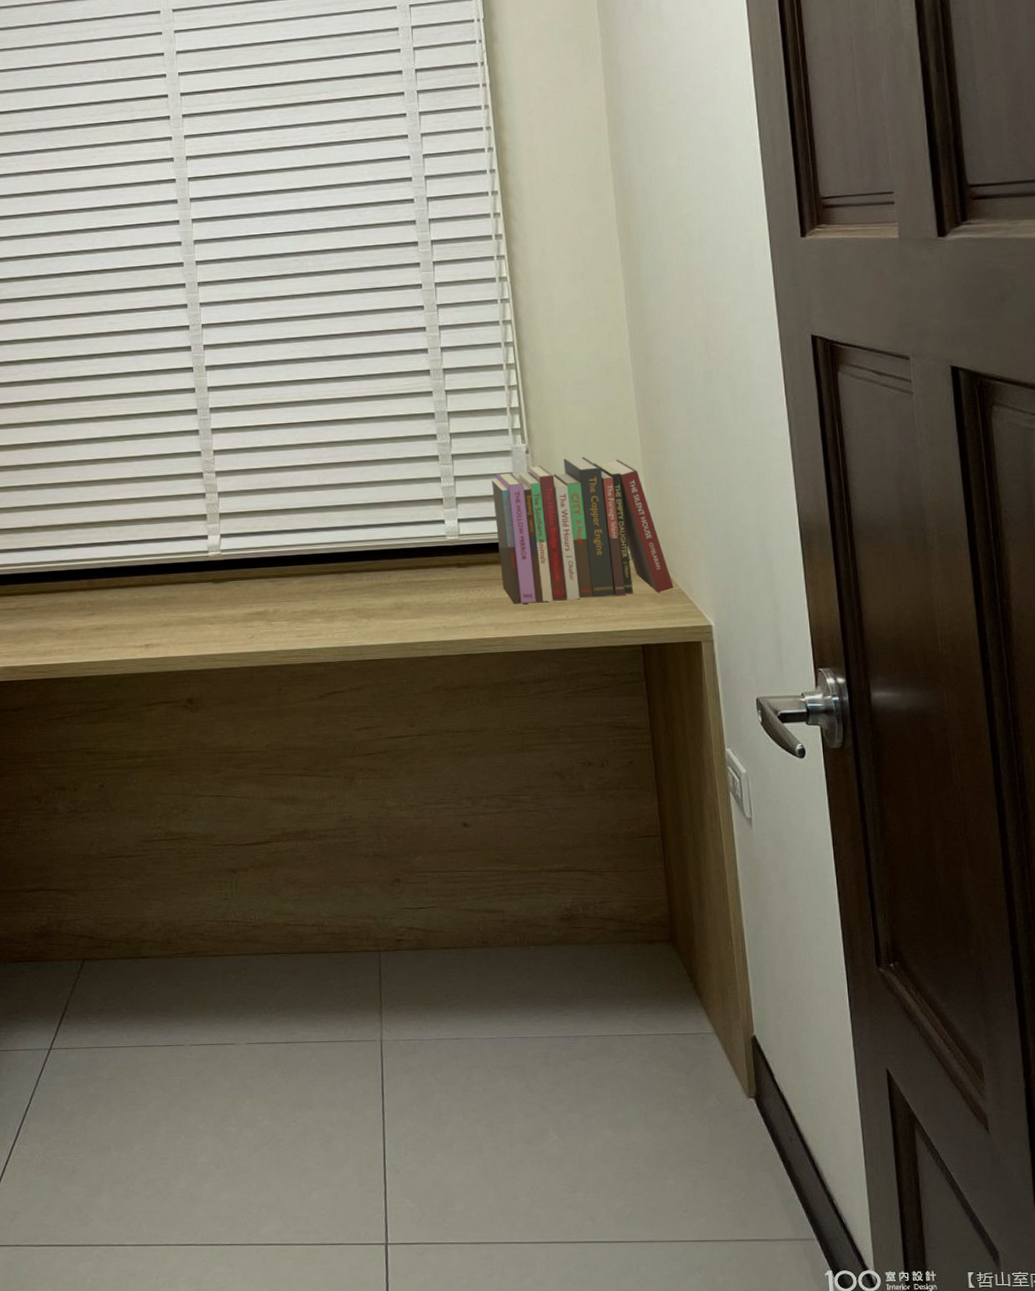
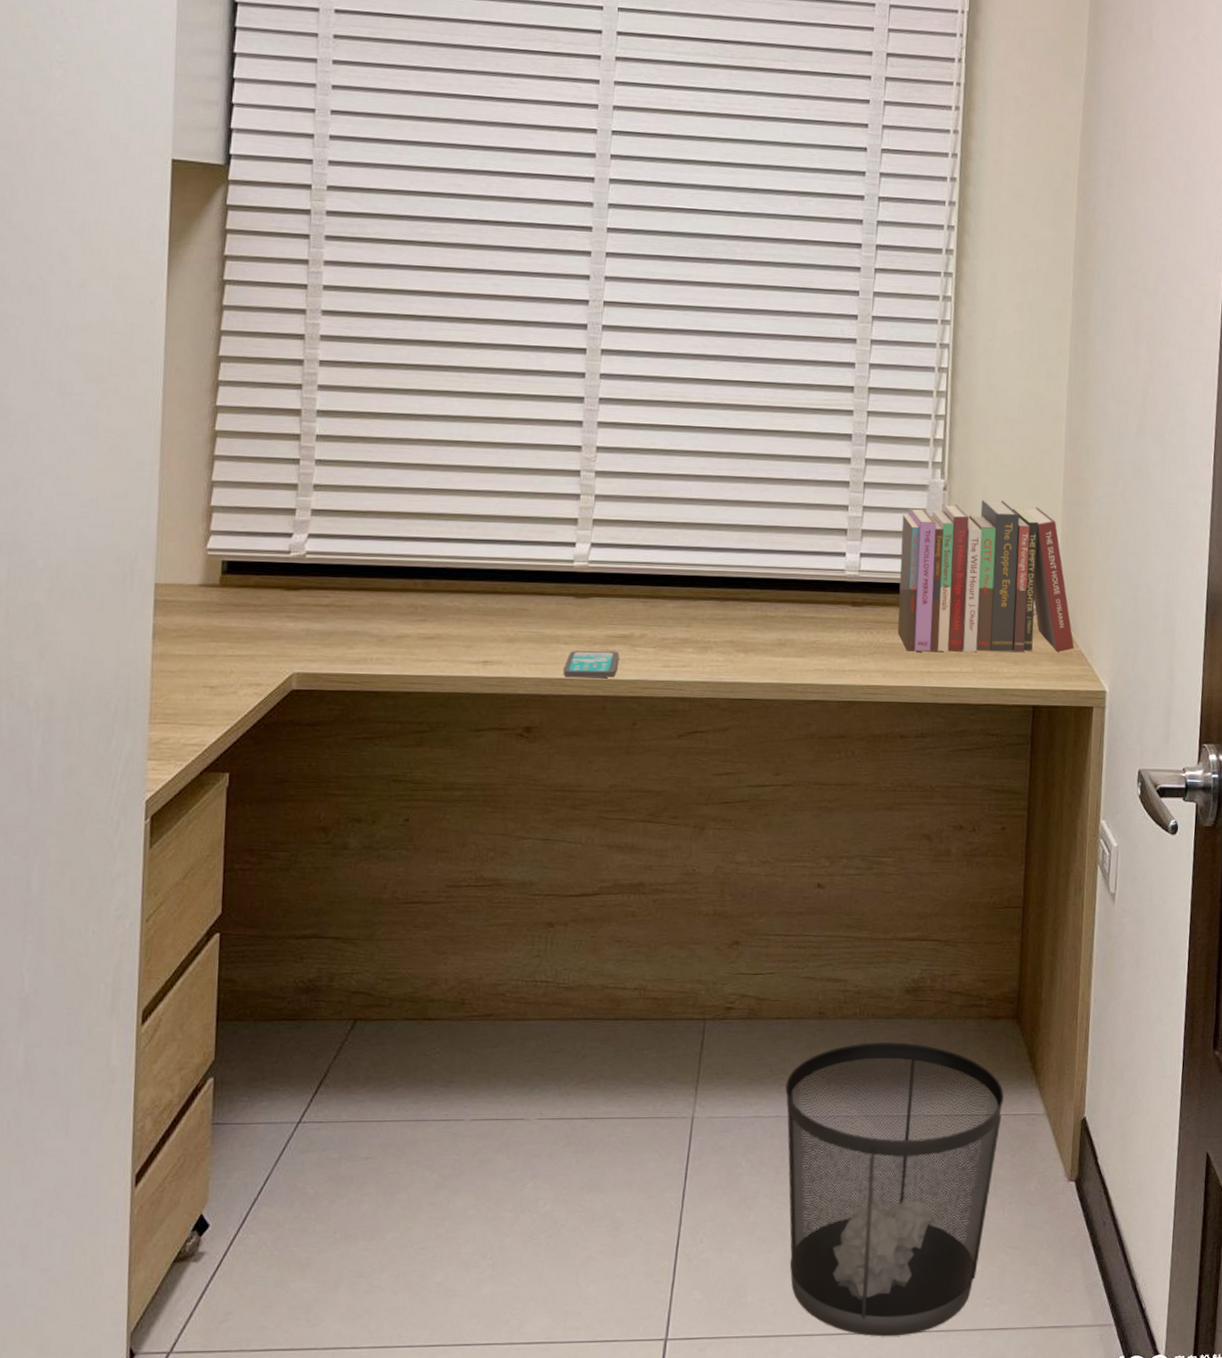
smartphone: none [212,626,259,653] -> present [563,650,620,678]
waste bin: none [461,967,672,1246] -> present [785,1042,1004,1337]

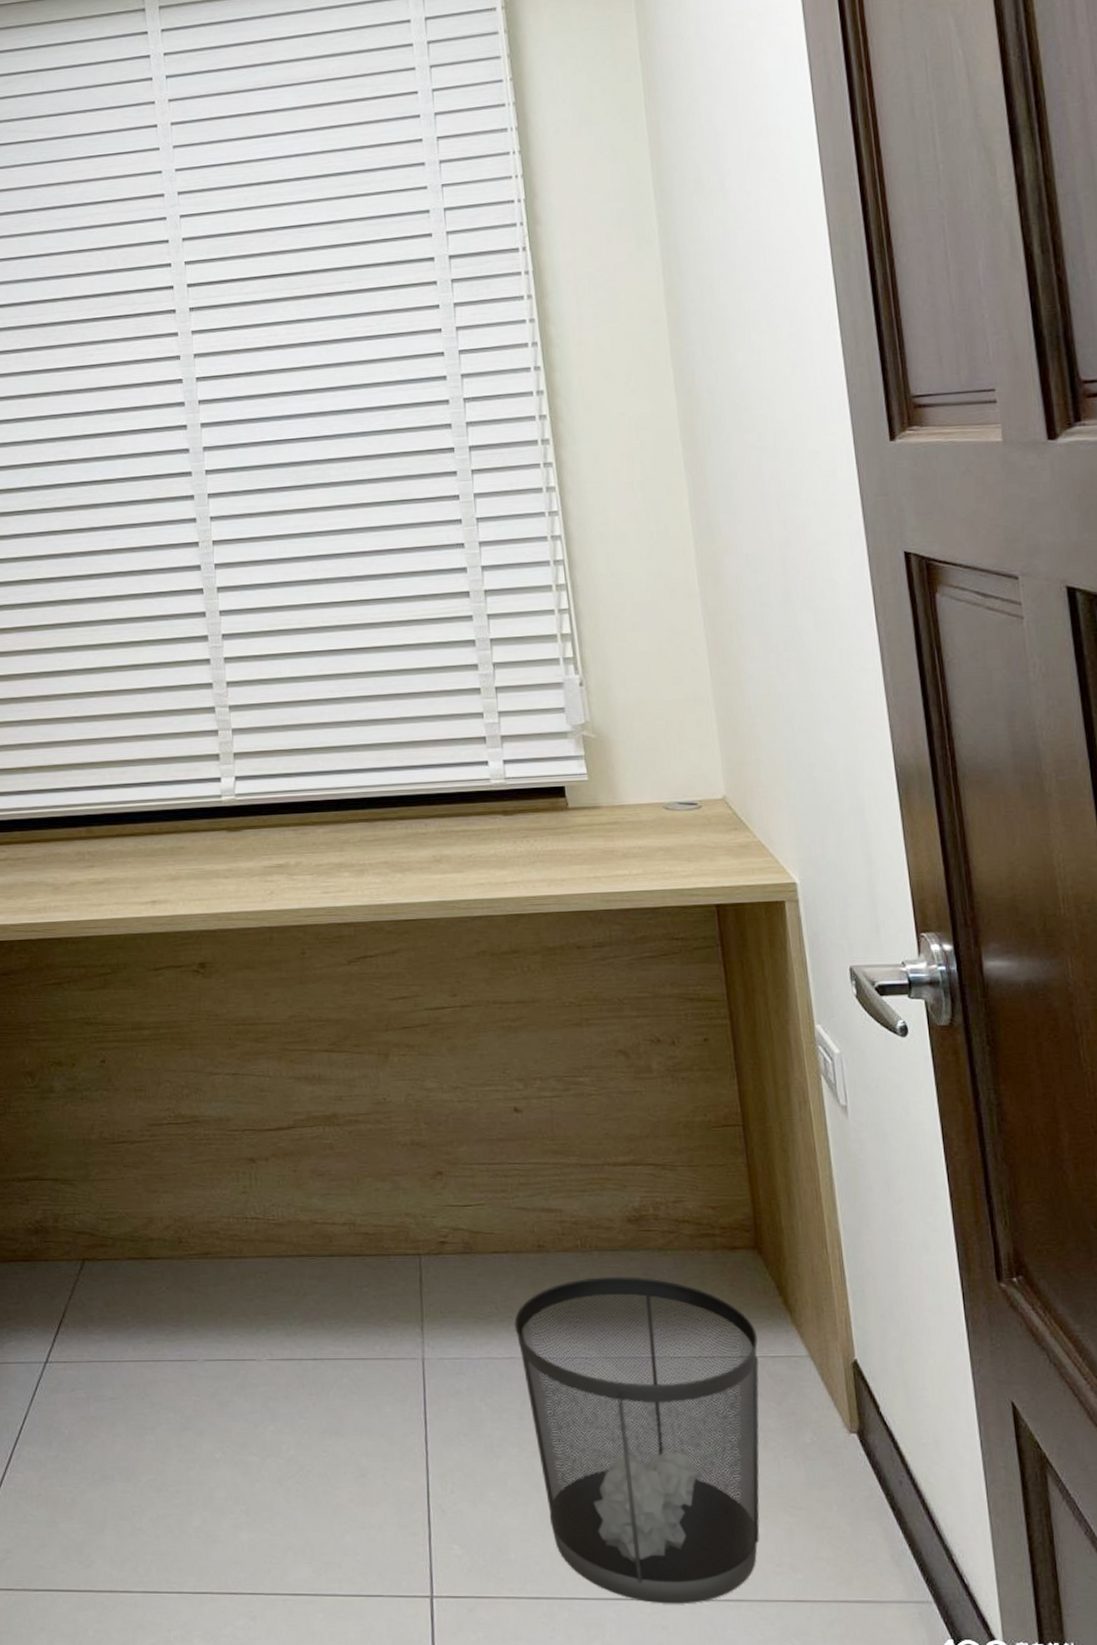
smartphone: present [563,650,620,678] -> none [226,881,279,911]
books: present [897,500,1074,652] -> none [541,690,752,857]

